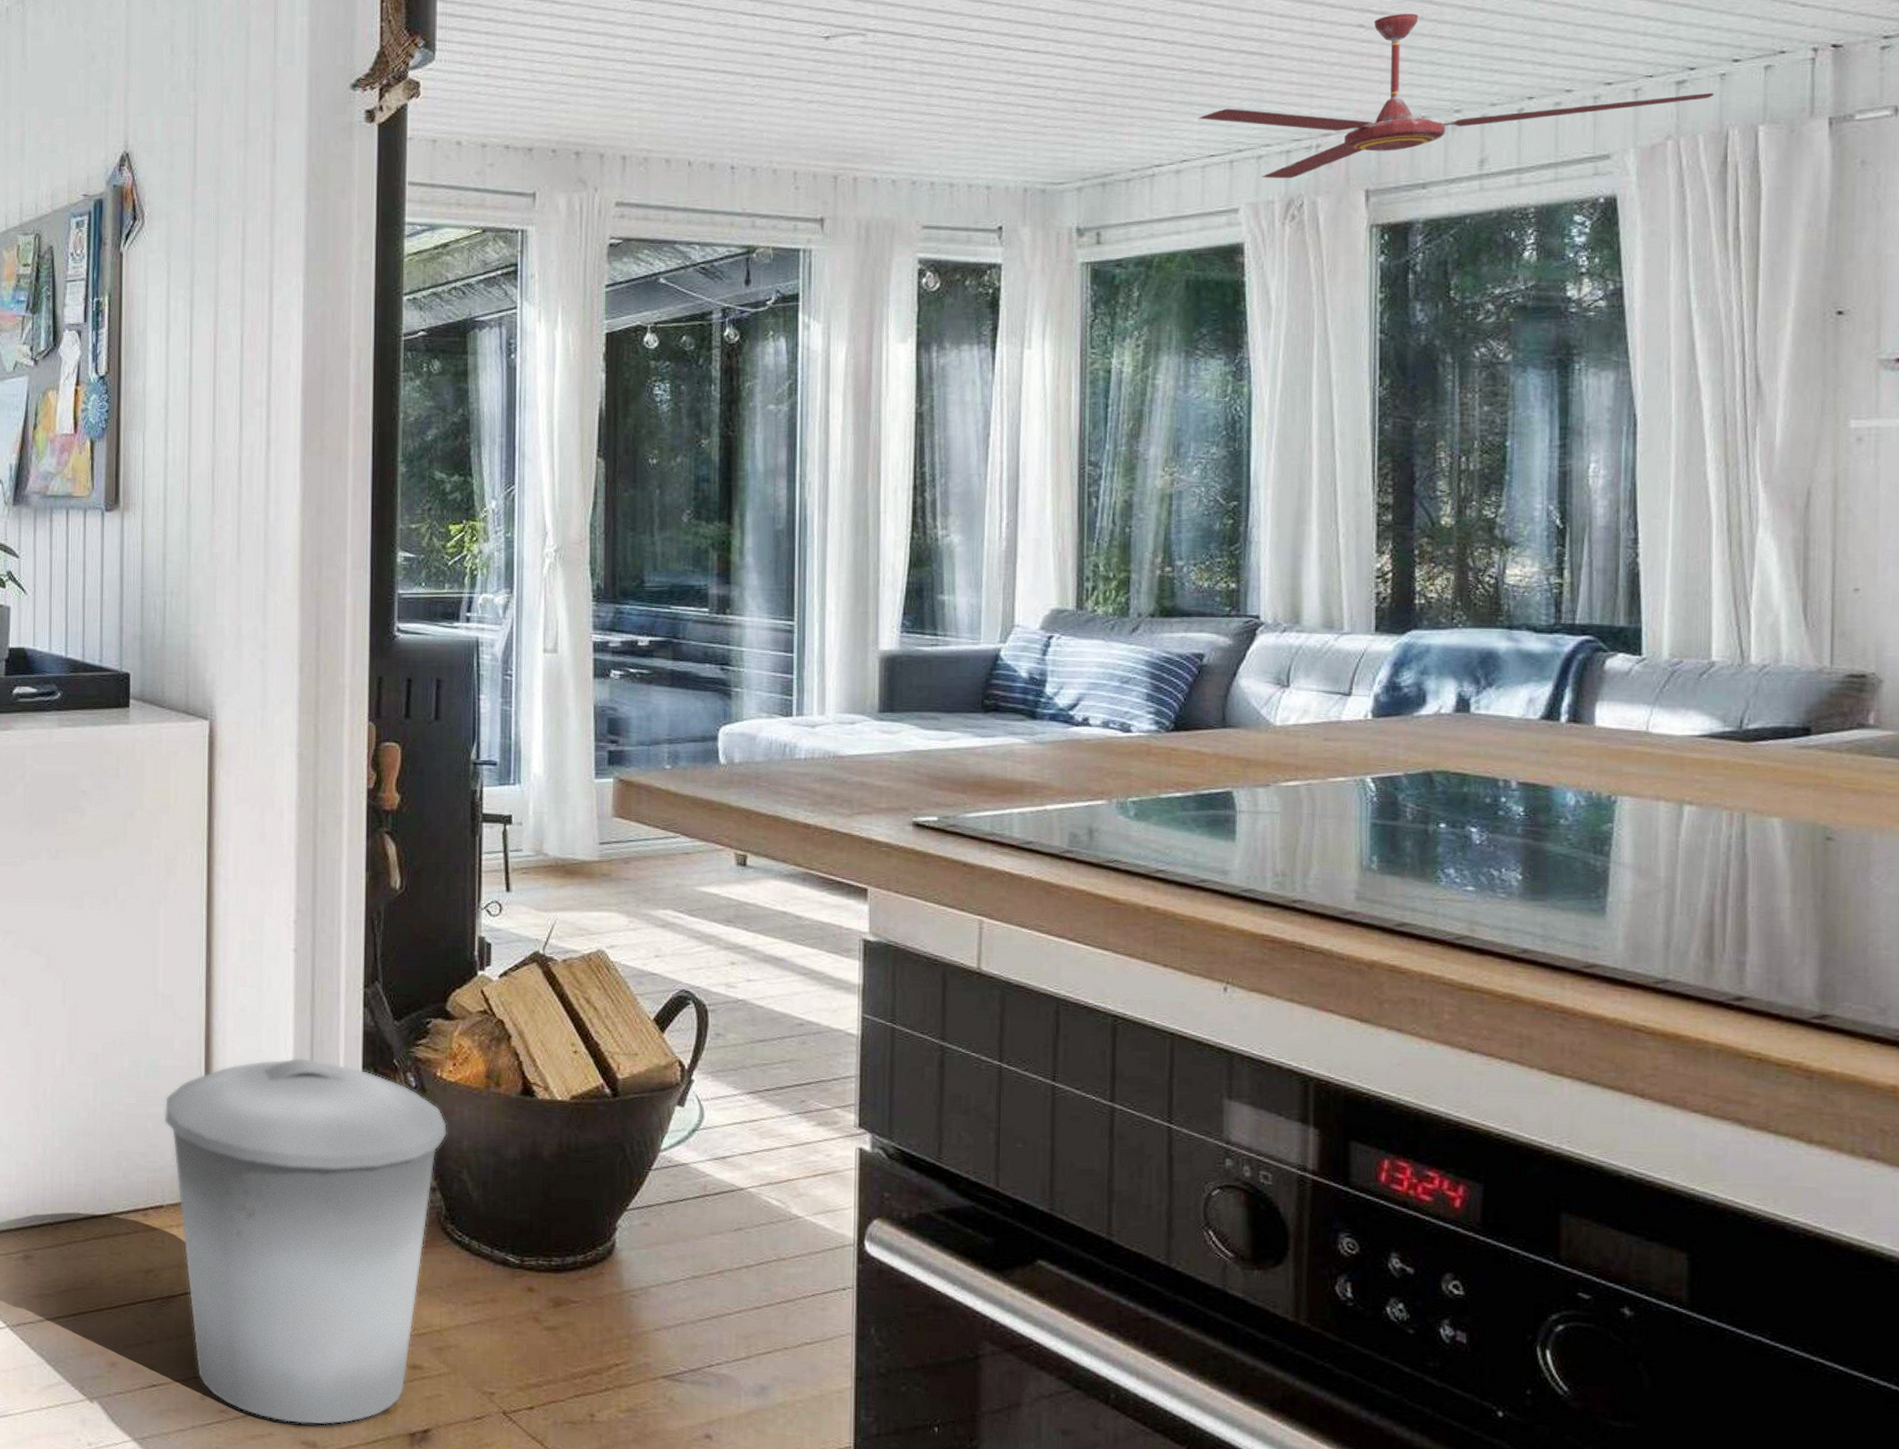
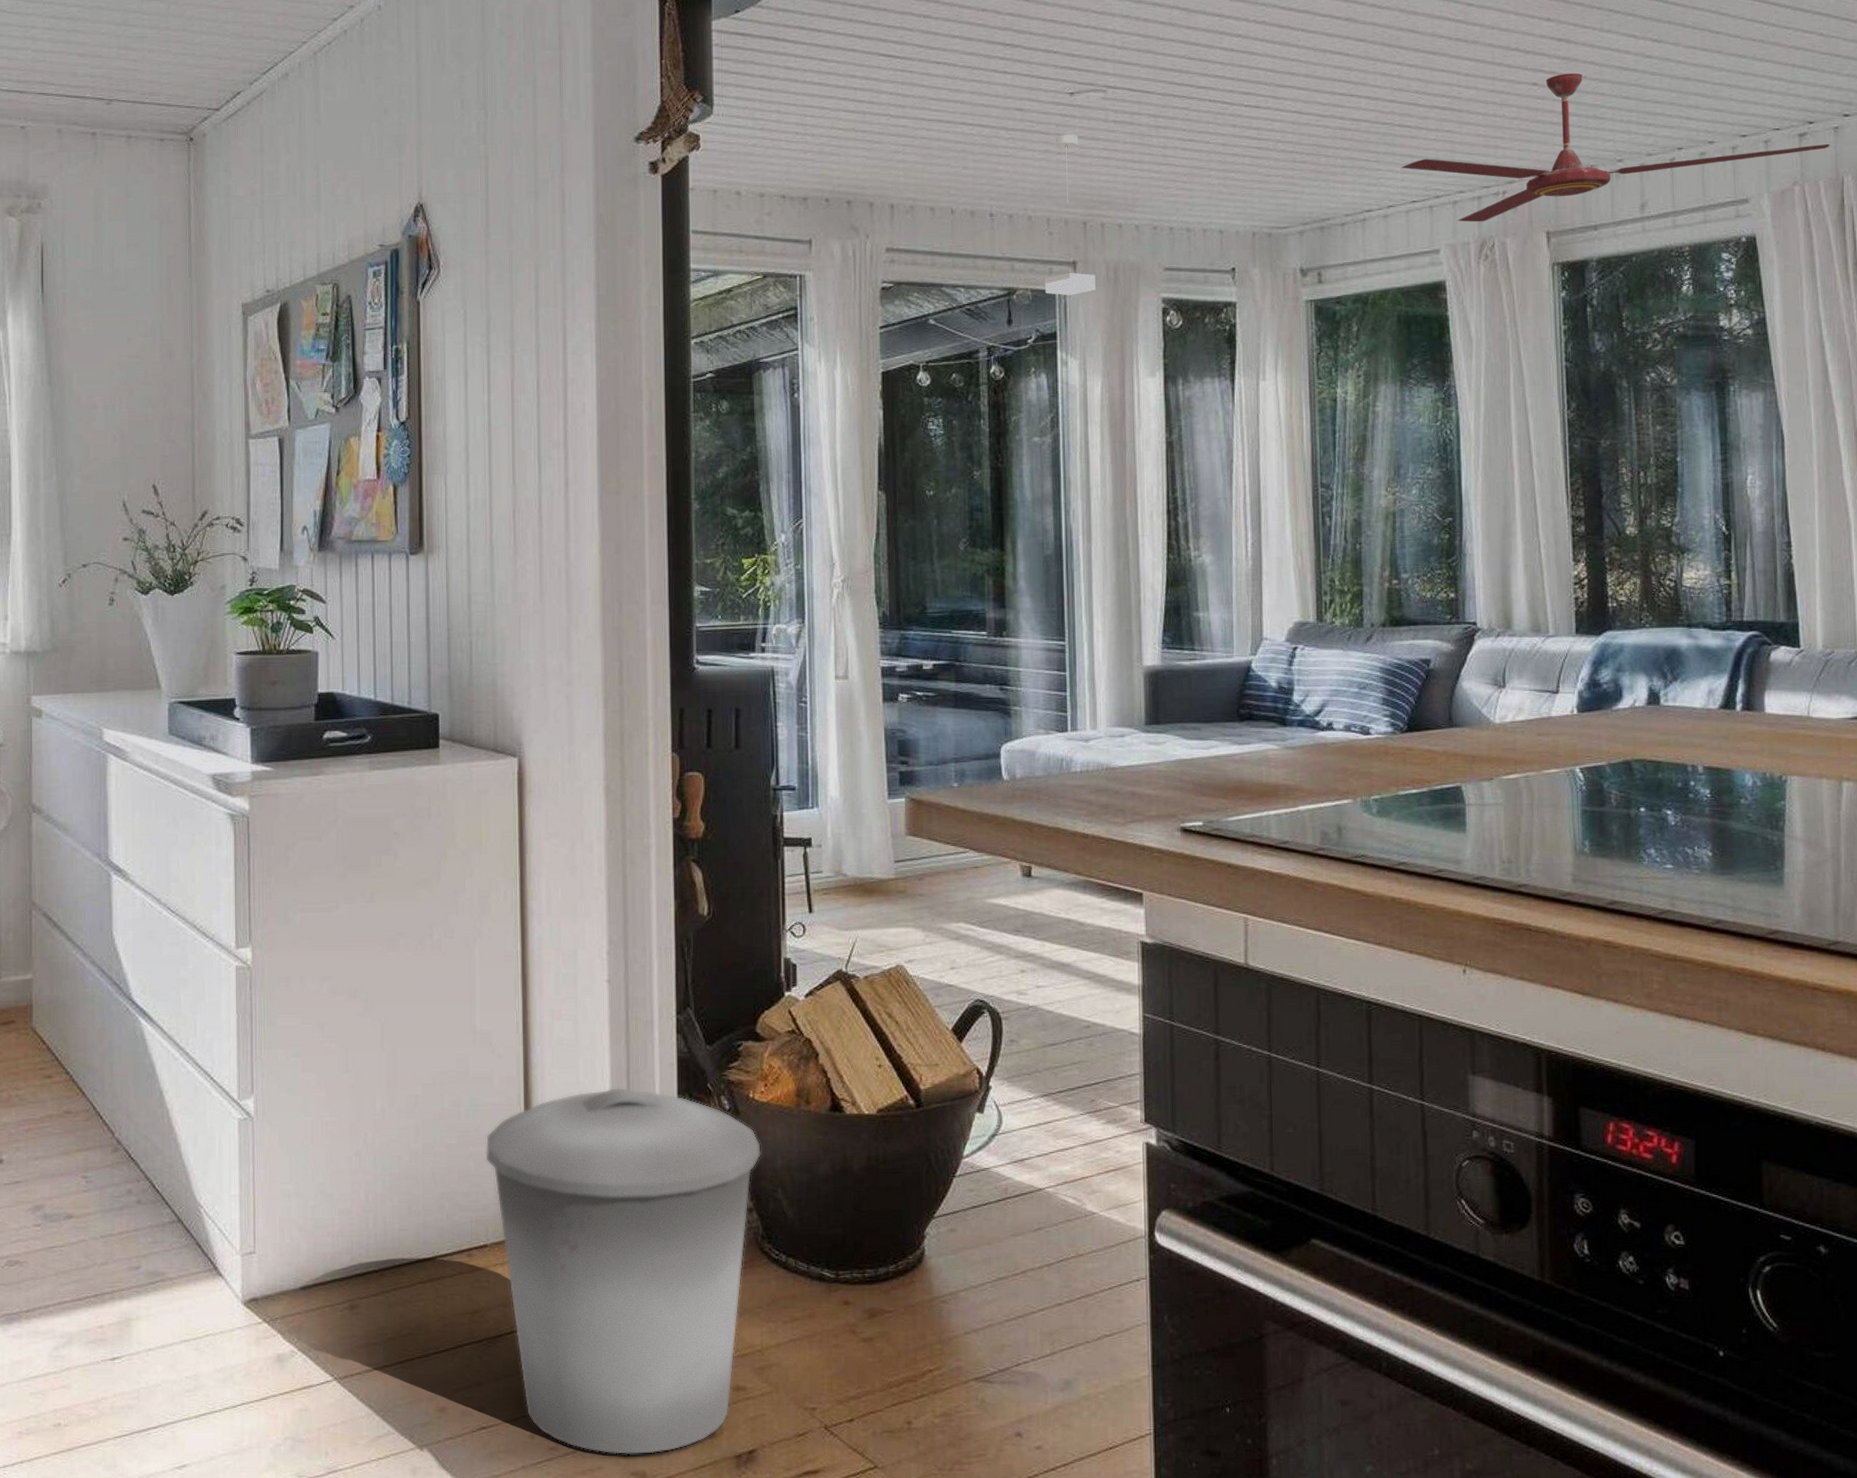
pendant lamp: none [788,81,845,254] -> present [1045,134,1096,295]

